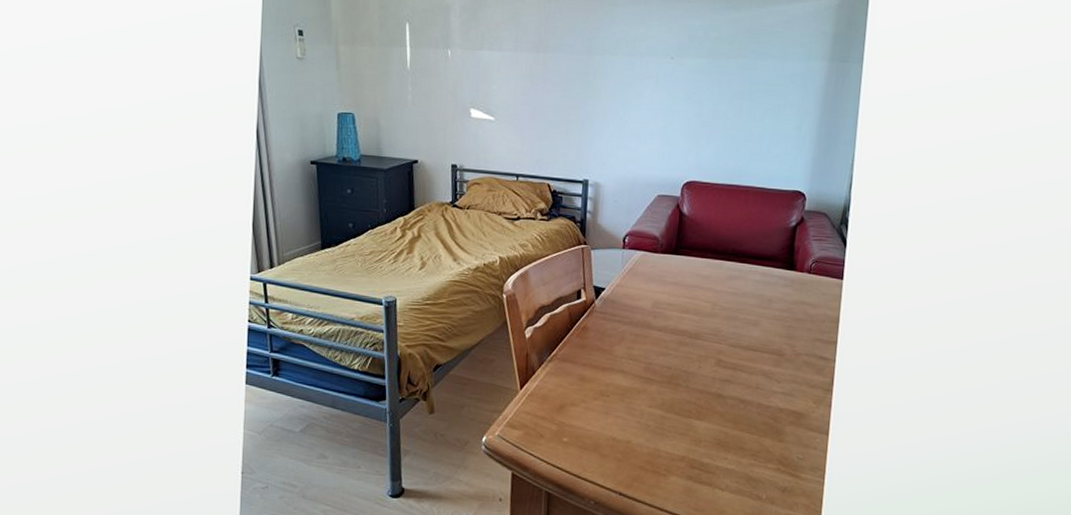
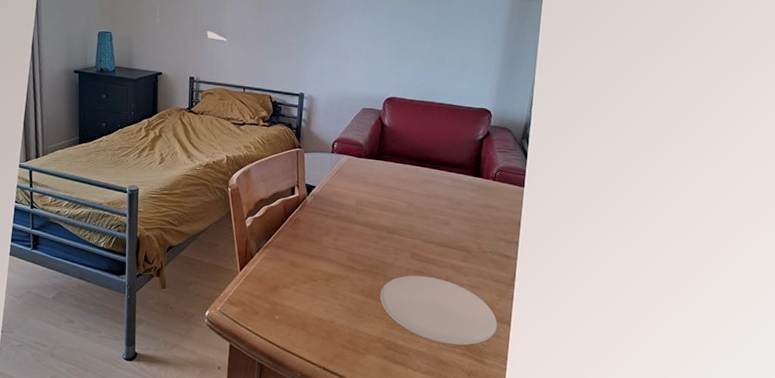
plate: none [682,384,814,461] -> present [380,275,497,346]

